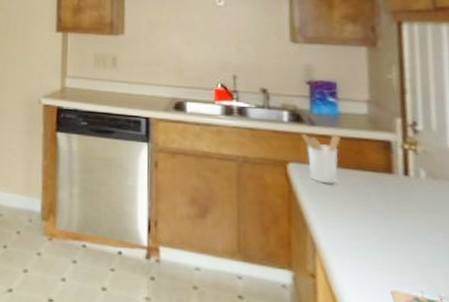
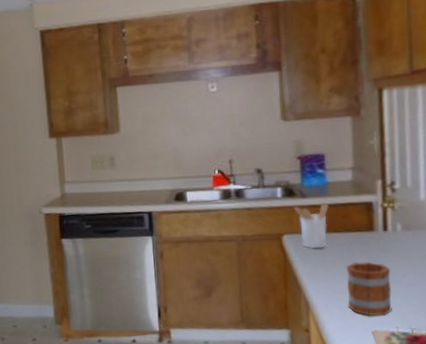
mug: none [360,205,415,275] -> present [346,262,392,316]

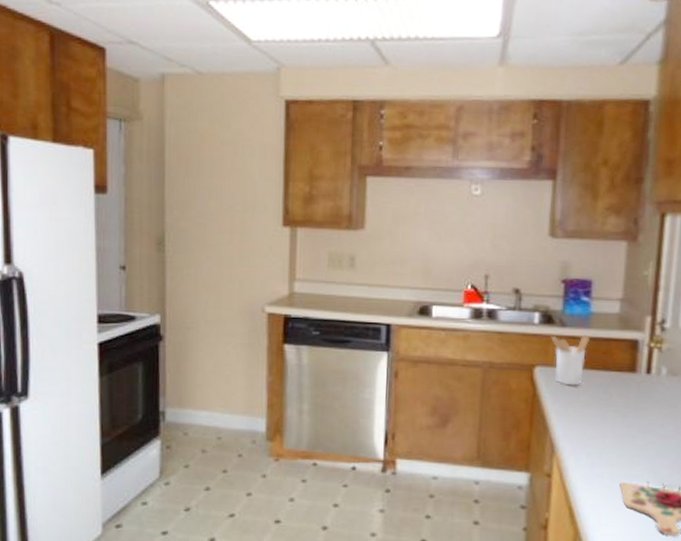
mug: present [346,262,392,316] -> none [597,404,649,468]

